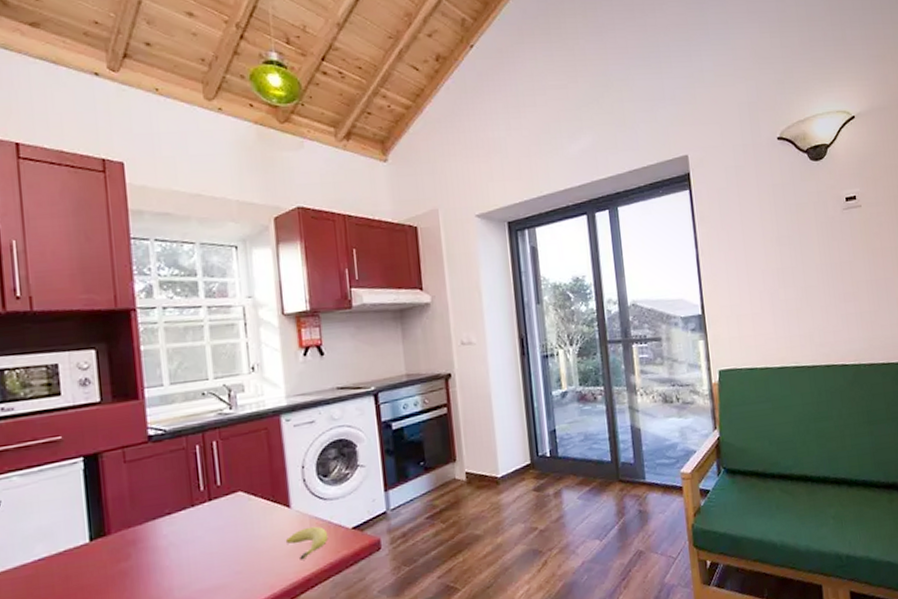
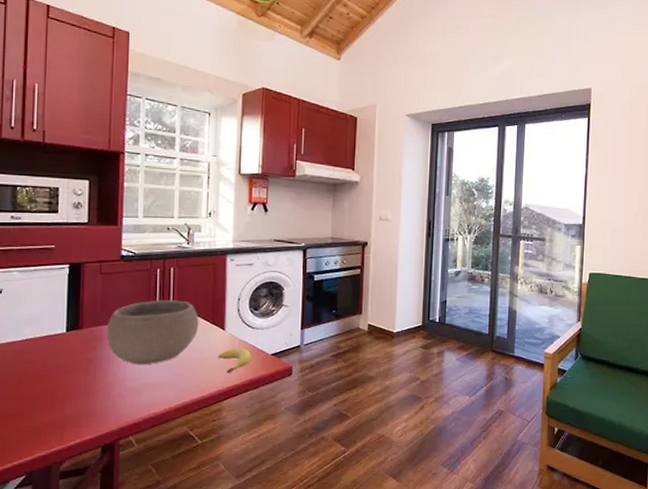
bowl: none [140,480,258,569] -> present [106,300,199,365]

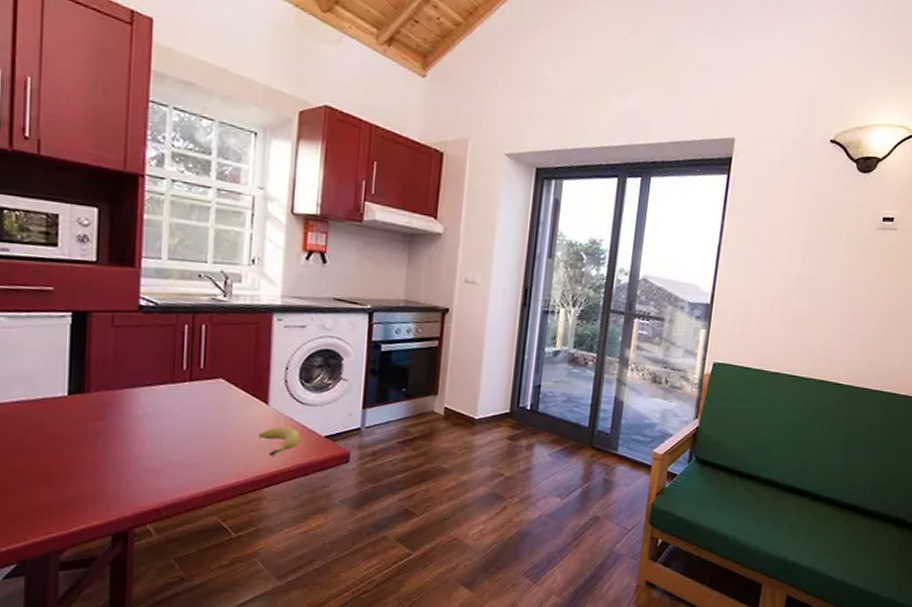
bowl: present [106,300,199,365] -> none [119,362,237,441]

